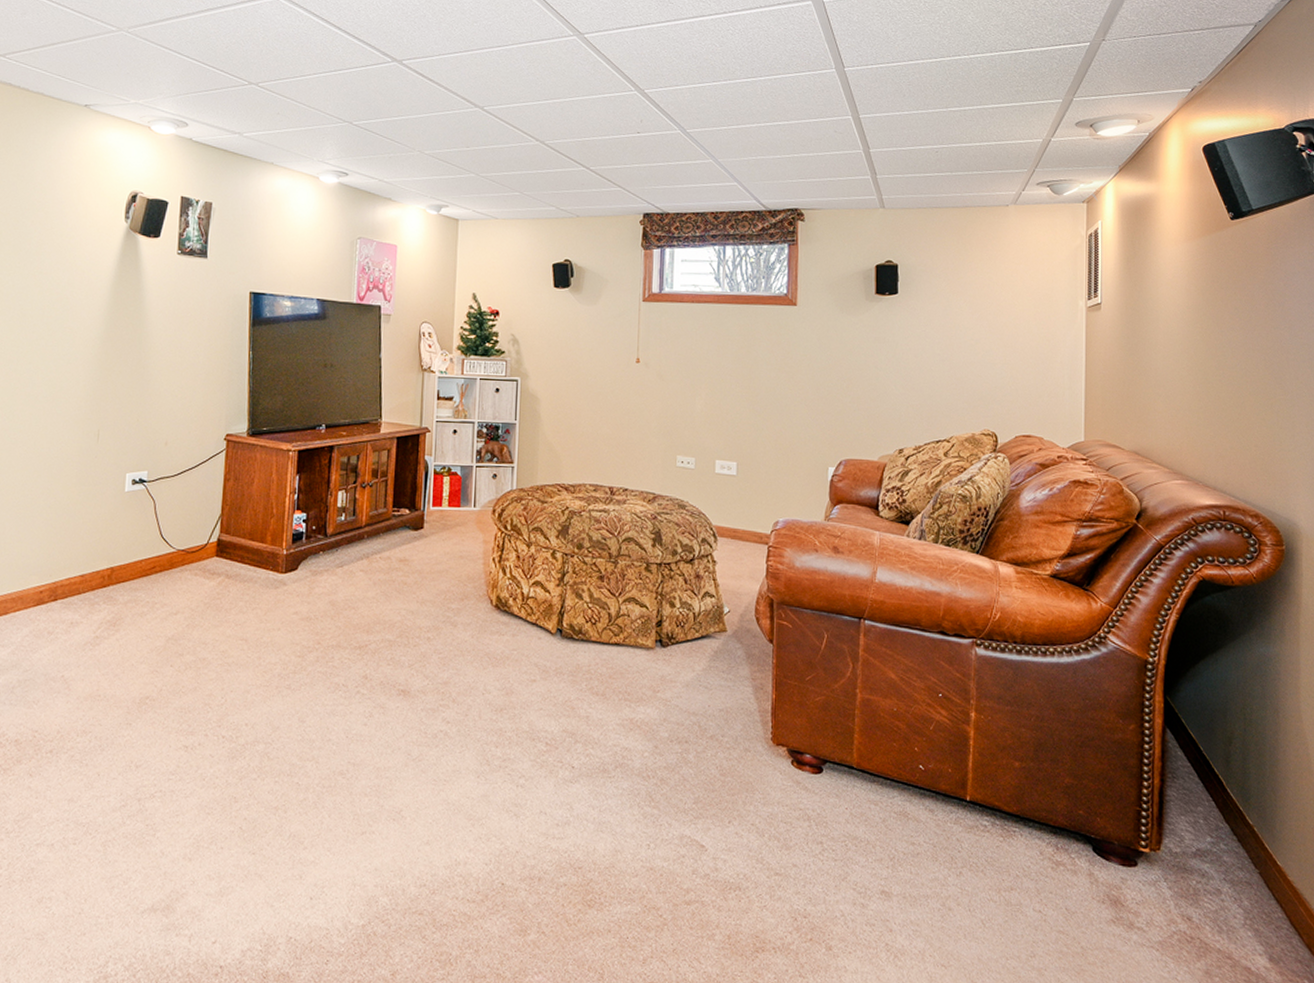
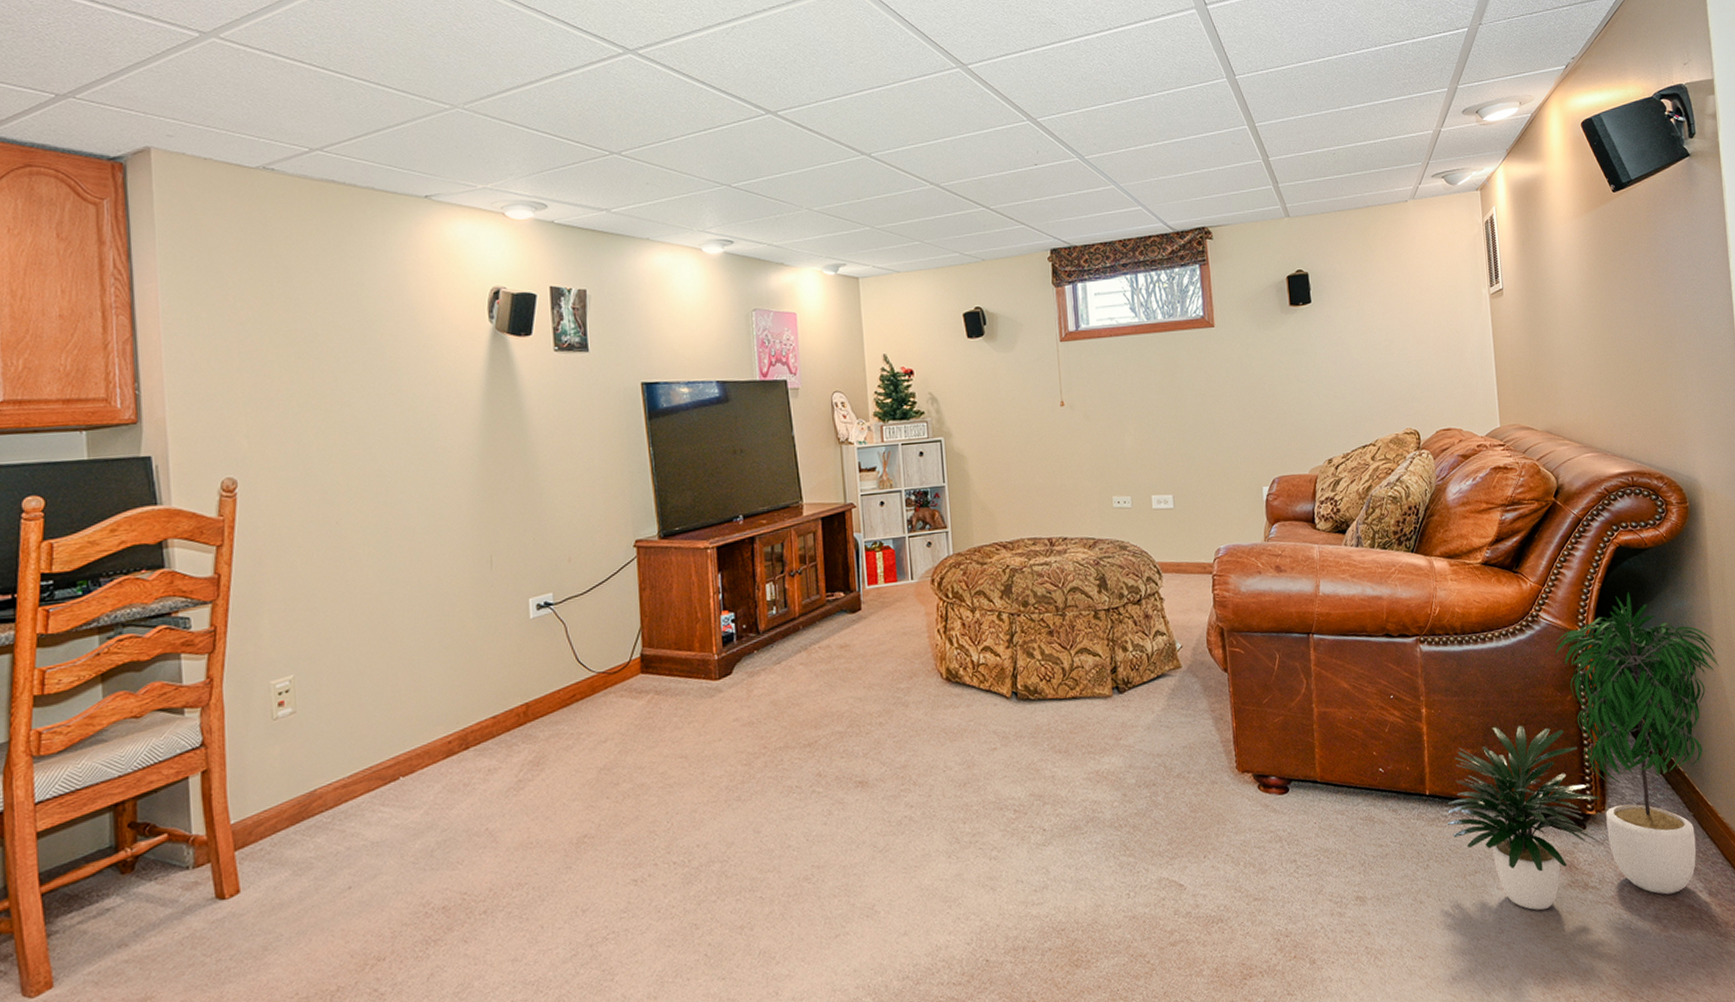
potted plant: none [986,627,1305,952] -> present [1447,591,1720,910]

